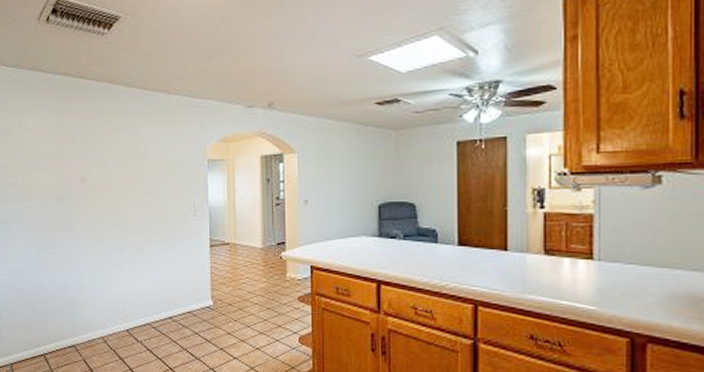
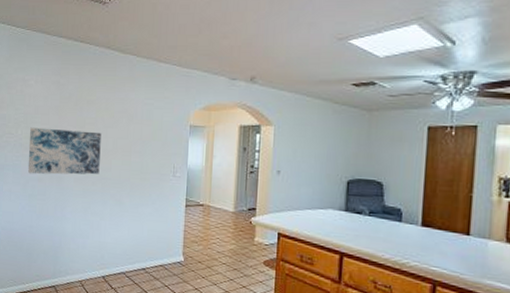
wall art: none [31,174,113,226] -> present [27,127,101,175]

